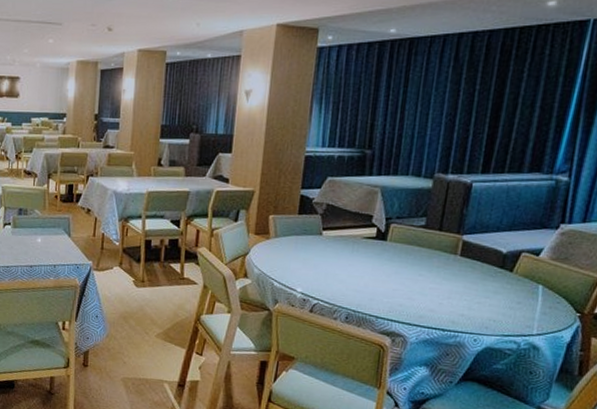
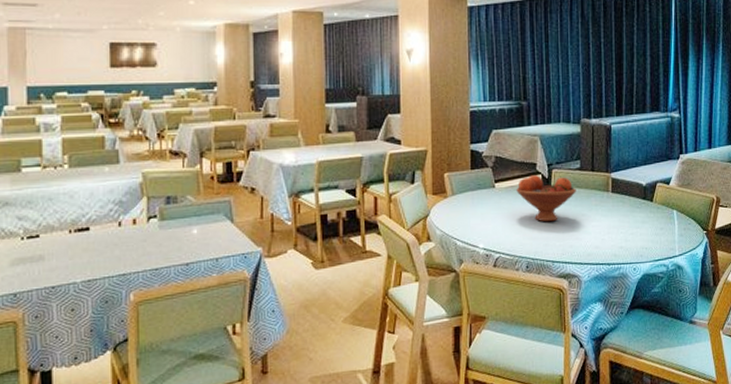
fruit bowl: none [345,227,417,278] -> present [516,175,576,222]

